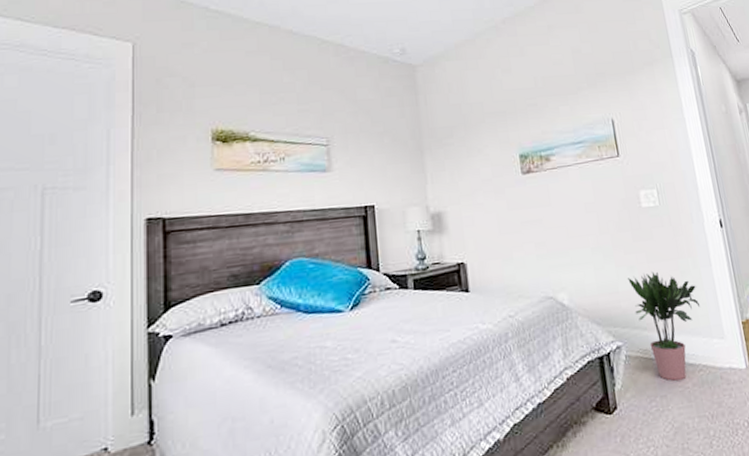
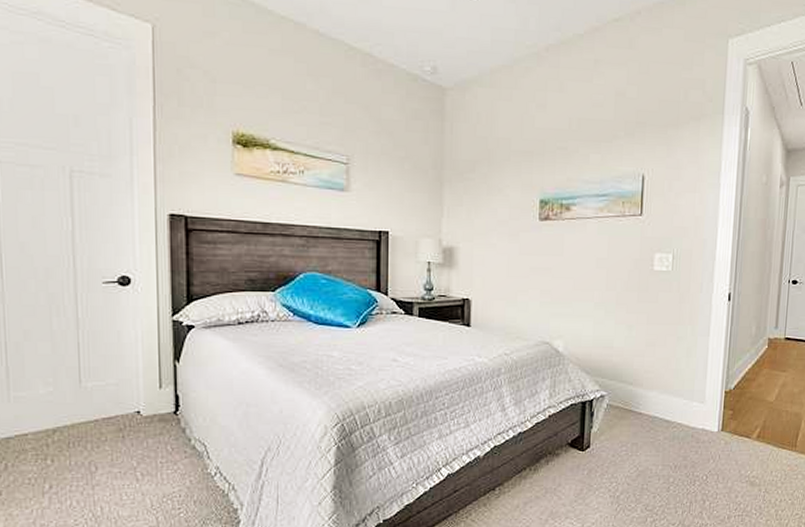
potted plant: present [628,272,701,381] -> none [624,333,690,432]

